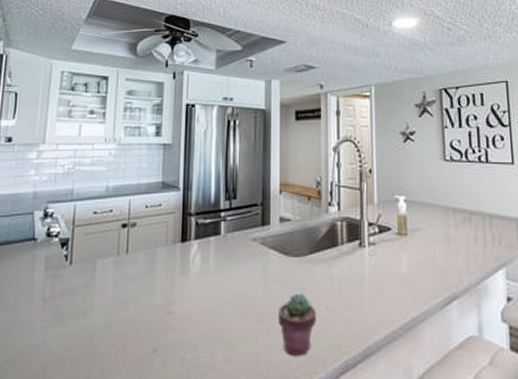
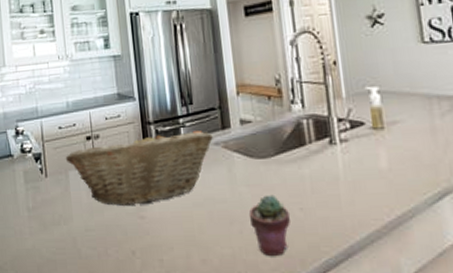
fruit basket: none [95,223,252,299] -> present [65,131,213,206]

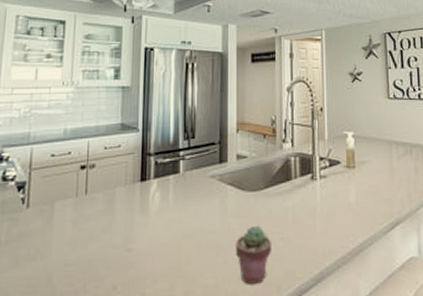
fruit basket: present [65,131,213,206] -> none [53,163,210,238]

